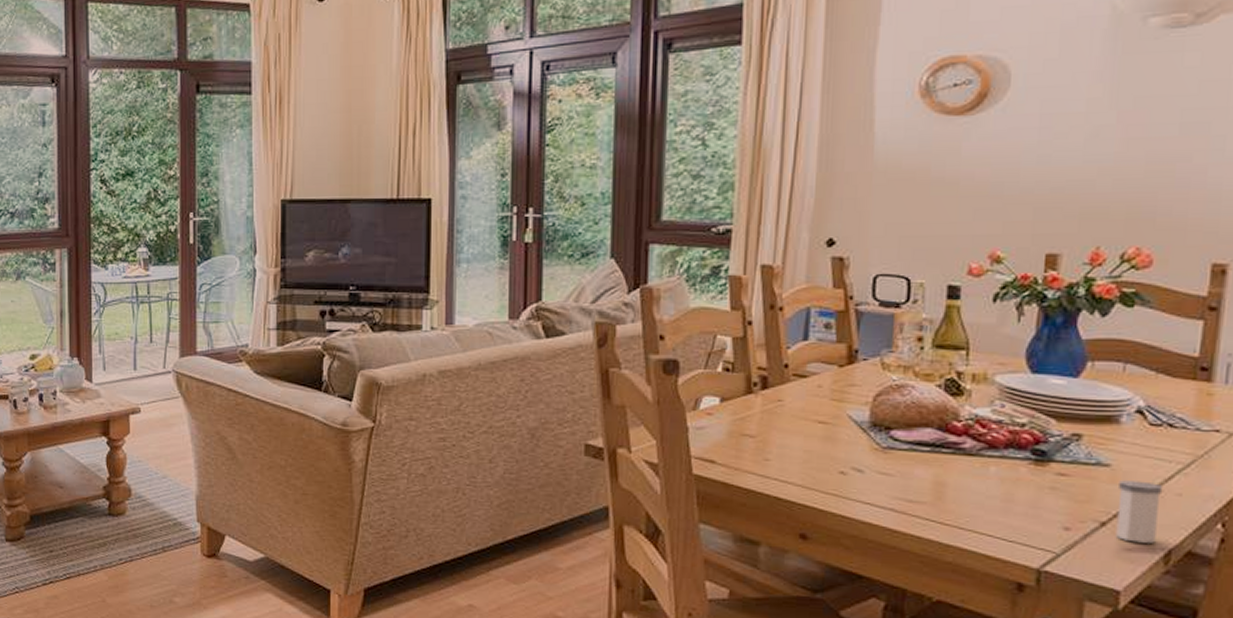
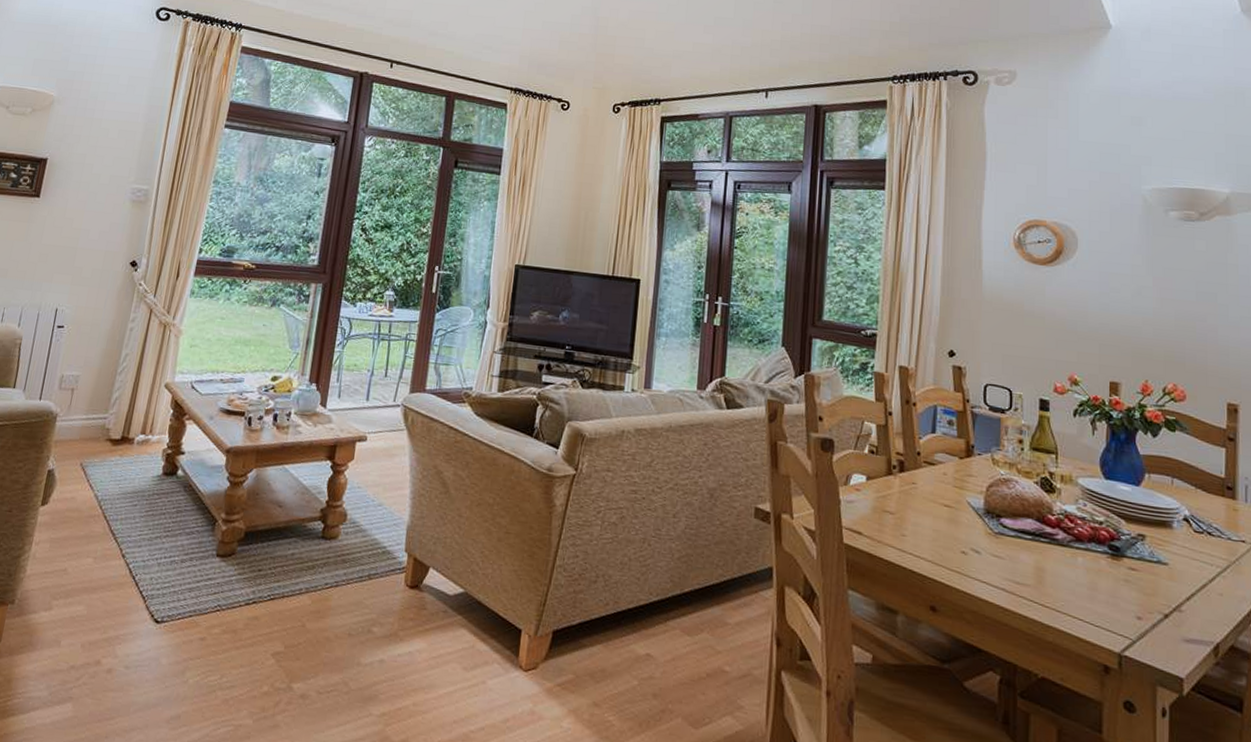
salt shaker: present [1115,480,1164,543] -> none [1176,578,1209,637]

